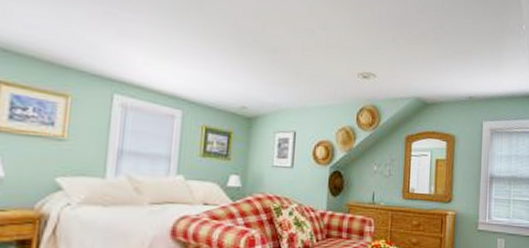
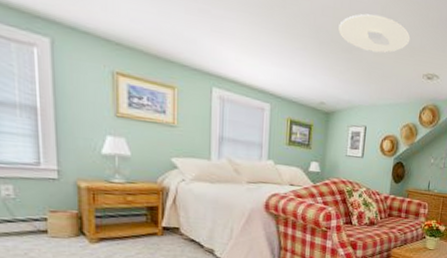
ceiling light: none [262,13,342,53] -> present [338,13,411,53]

